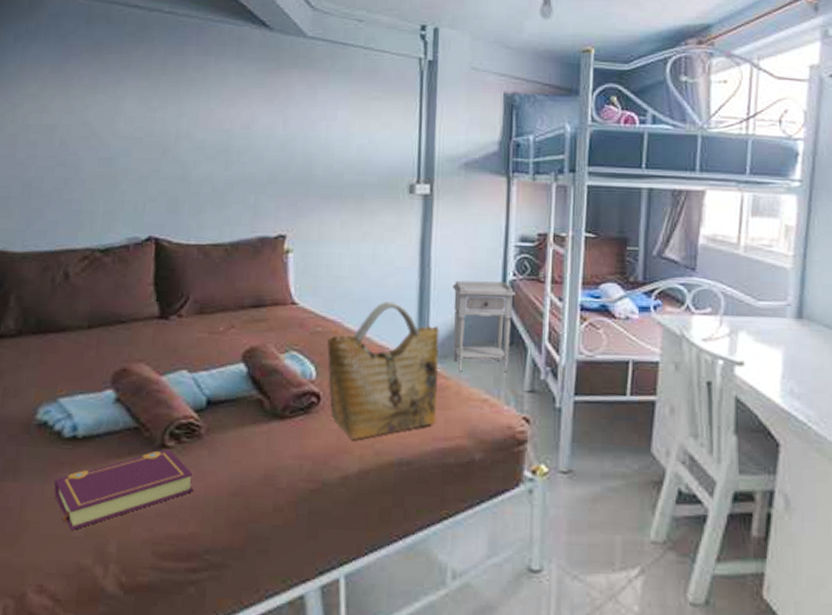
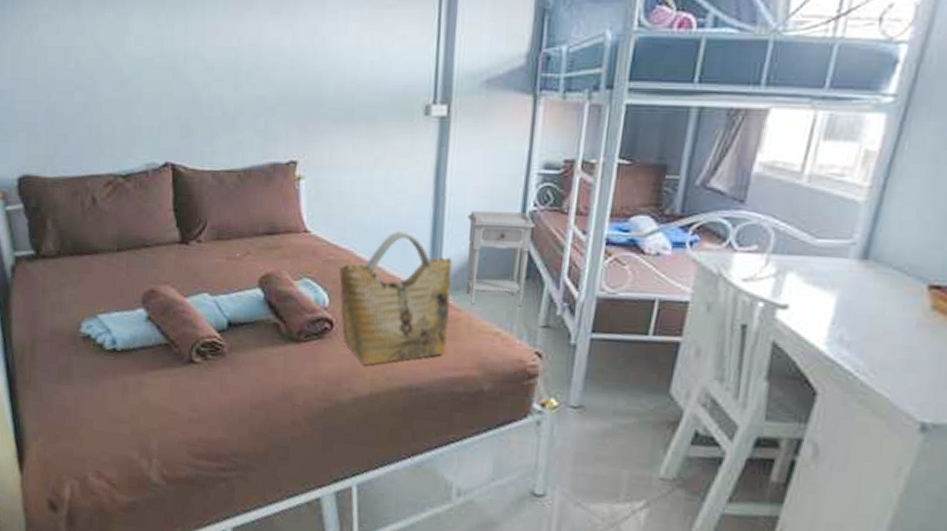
book: present [53,449,194,530] -> none [101,364,220,429]

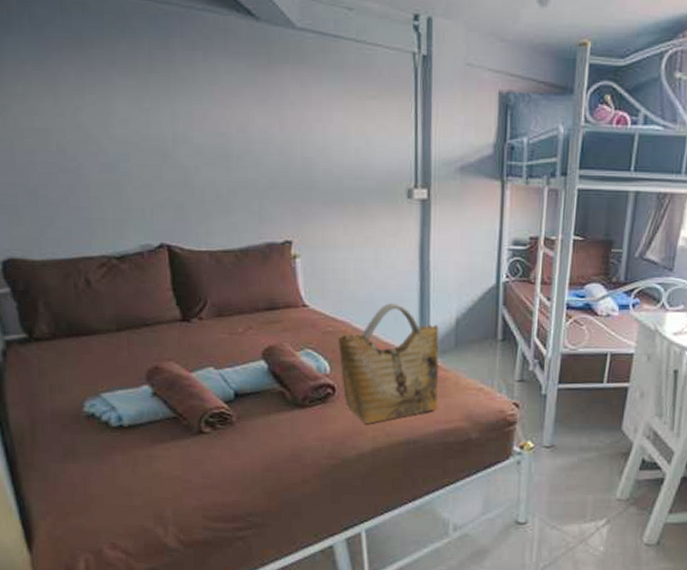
nightstand: present [465,210,535,307] -> none [450,282,508,365]

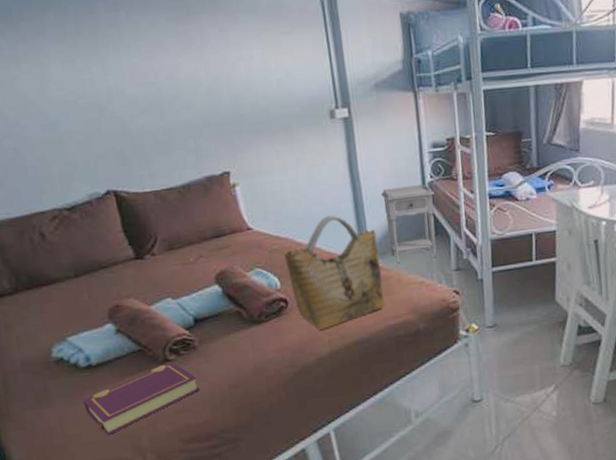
book: none [109,435,232,501] -> present [82,362,200,435]
nightstand: none [450,282,508,365] -> present [380,184,436,264]

